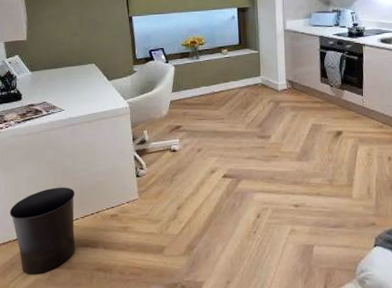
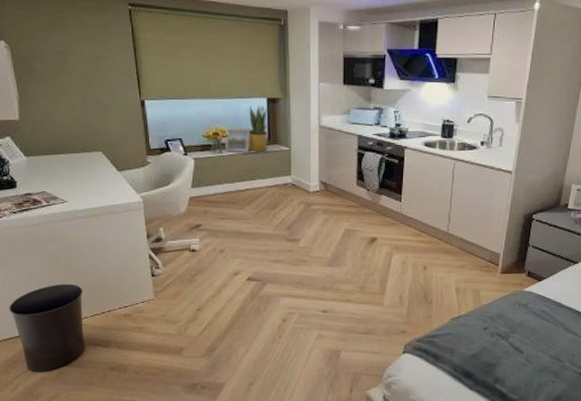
picture frame: none [201,36,223,58] -> present [224,127,250,153]
planter: none [221,14,239,57] -> present [248,105,269,152]

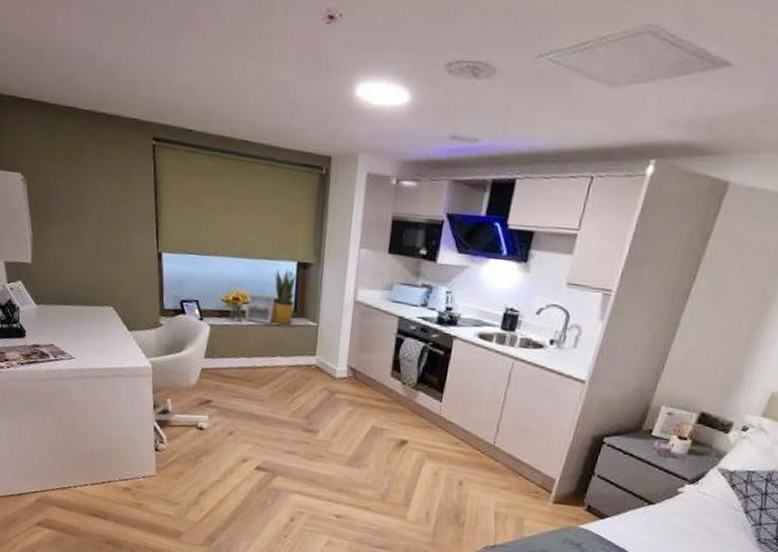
waste bin: present [9,284,86,372] -> none [12,445,85,535]

